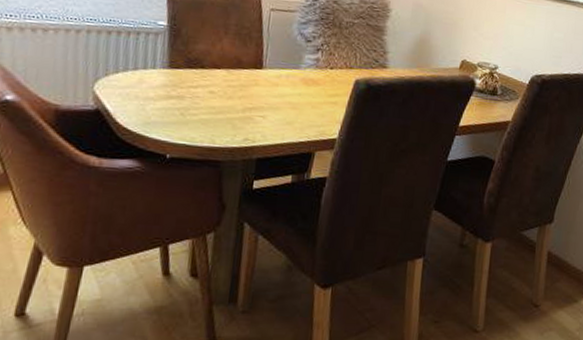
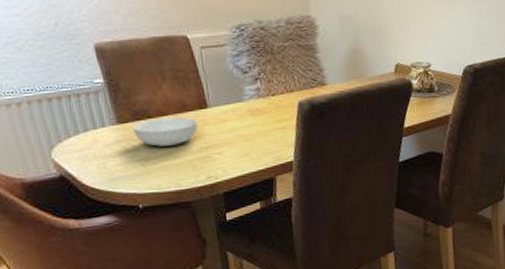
serving bowl: none [182,70,249,100] -> present [132,117,199,147]

